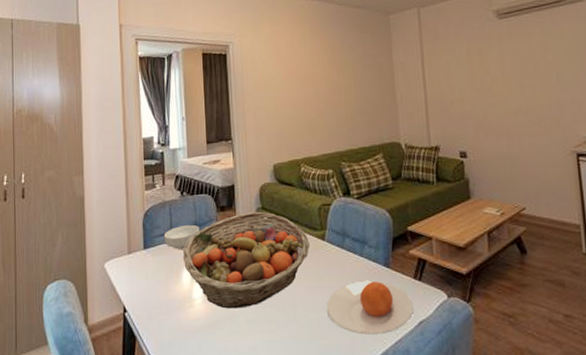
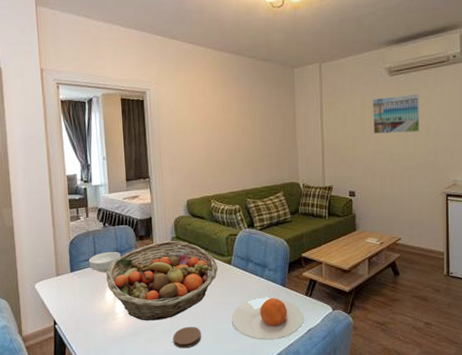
coaster: none [258,316,292,344] -> present [173,326,202,349]
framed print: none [481,38,538,84] -> present [373,94,420,134]

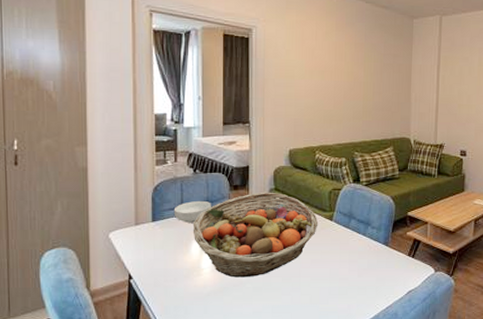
coaster: present [173,326,202,349] -> none [263,284,296,308]
plate: present [232,297,304,340] -> none [329,256,405,301]

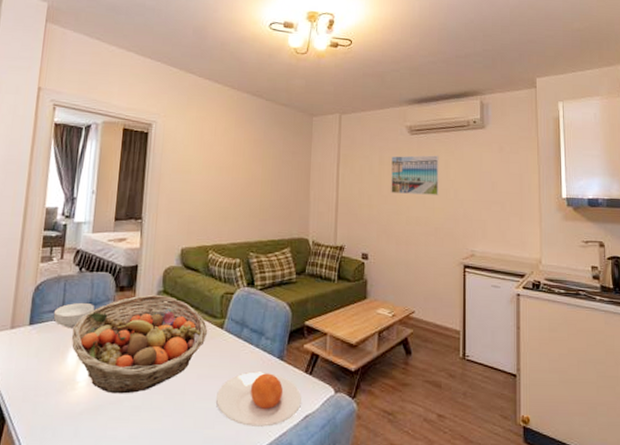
plate: none [329,256,405,301] -> present [216,371,301,427]

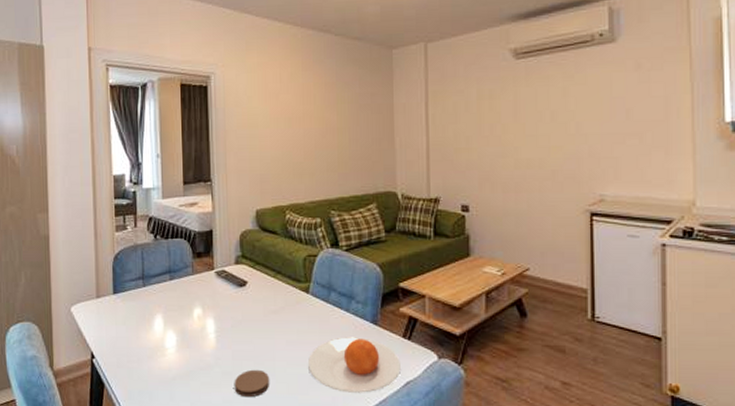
cereal bowl: present [53,302,94,328] -> none [135,270,174,295]
fruit basket: present [71,294,208,394] -> none [155,259,293,360]
coaster: none [141,403,179,433] -> present [234,369,270,398]
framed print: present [391,155,439,195] -> none [493,82,555,132]

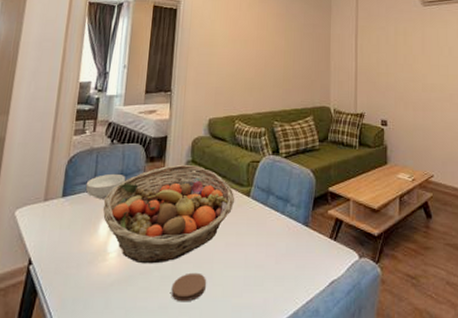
cereal bowl: none [135,270,174,295] -> present [85,173,125,199]
fruit basket: none [155,259,293,360] -> present [102,164,235,264]
plate: present [308,337,401,393] -> none [244,238,327,294]

